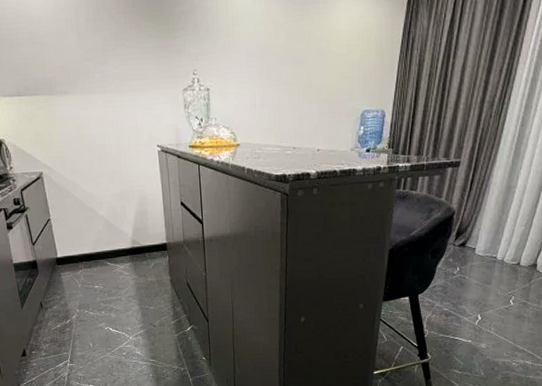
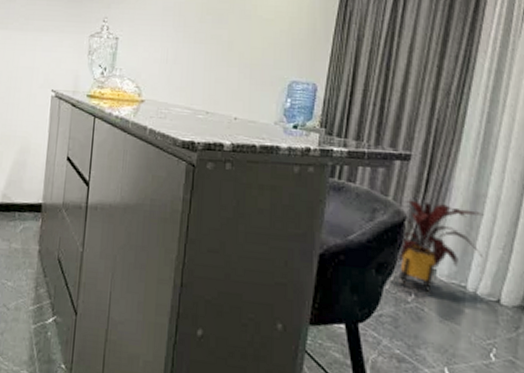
house plant: none [447,197,513,267] -> present [396,200,484,295]

